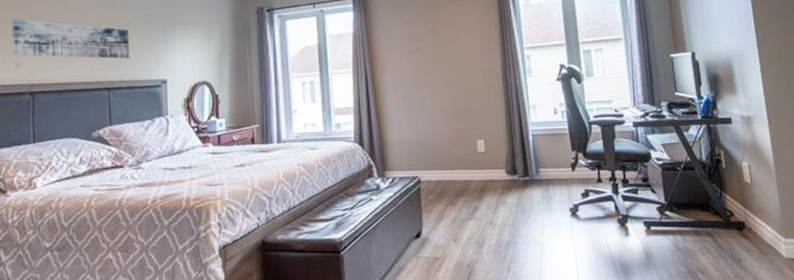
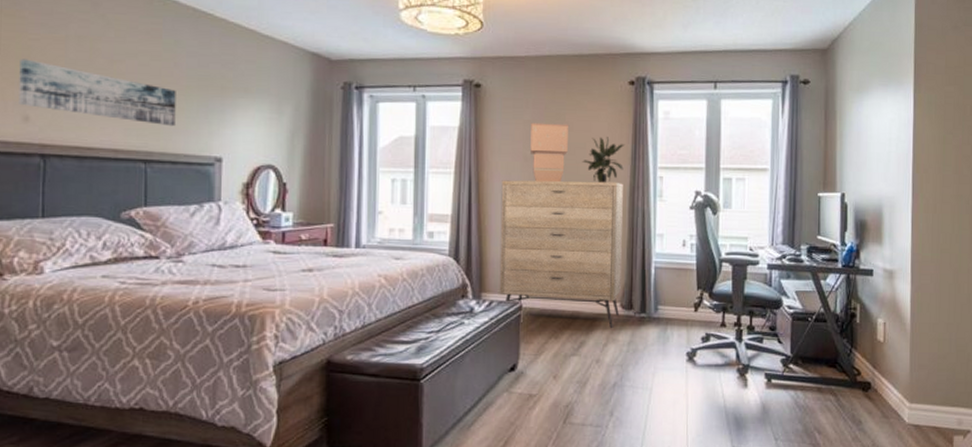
dresser: none [392,64,505,192] -> present [499,180,623,328]
decorative box: none [412,20,445,72] -> present [530,122,570,183]
potted plant: none [458,27,495,66] -> present [582,137,625,183]

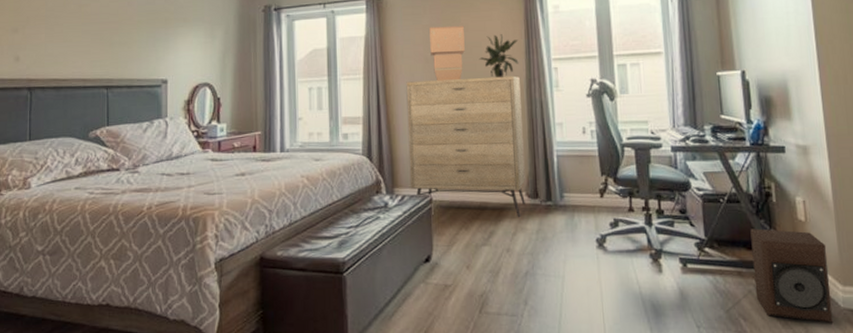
wall art: present [19,58,176,127] -> none [12,10,130,56]
speaker: none [831,347,900,437] -> present [750,228,834,323]

